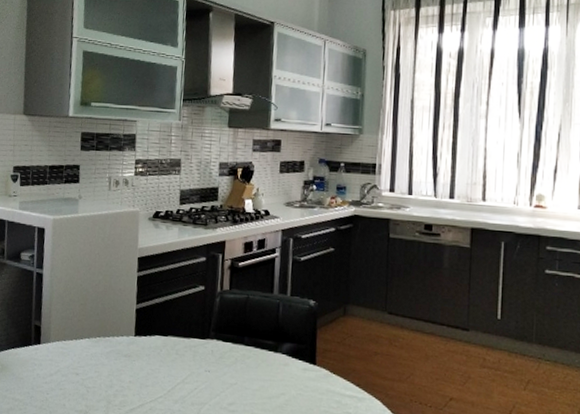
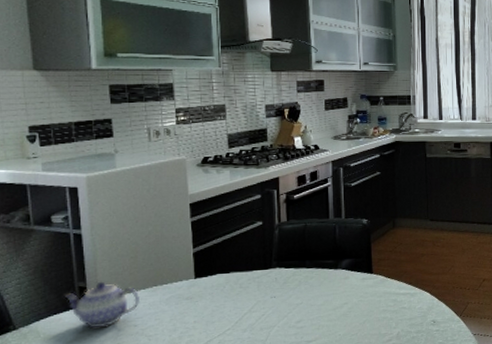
teapot: none [23,323,85,371] -> present [65,281,141,329]

